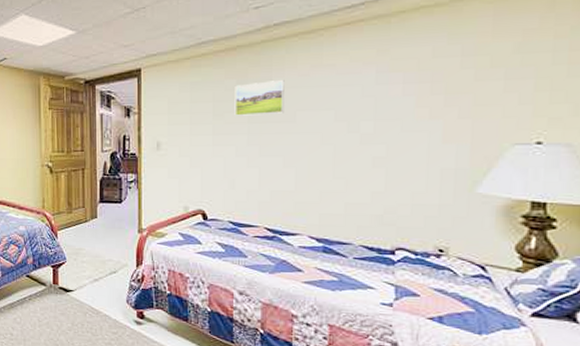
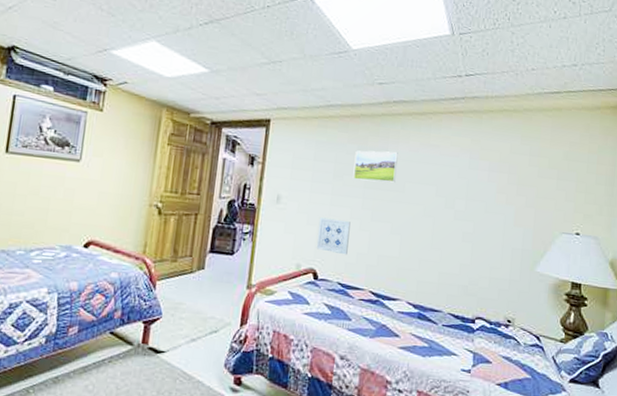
wall art: none [202,159,237,194] -> present [316,217,351,255]

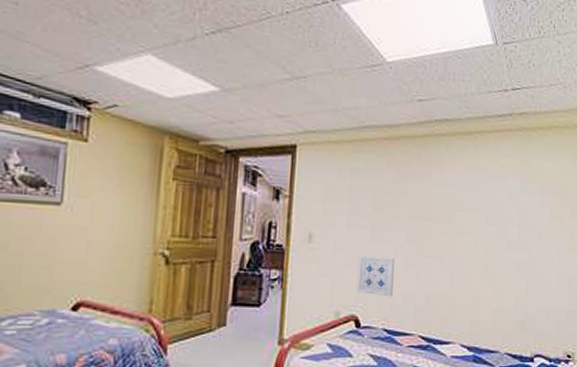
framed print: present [353,150,398,183] -> none [394,176,443,212]

